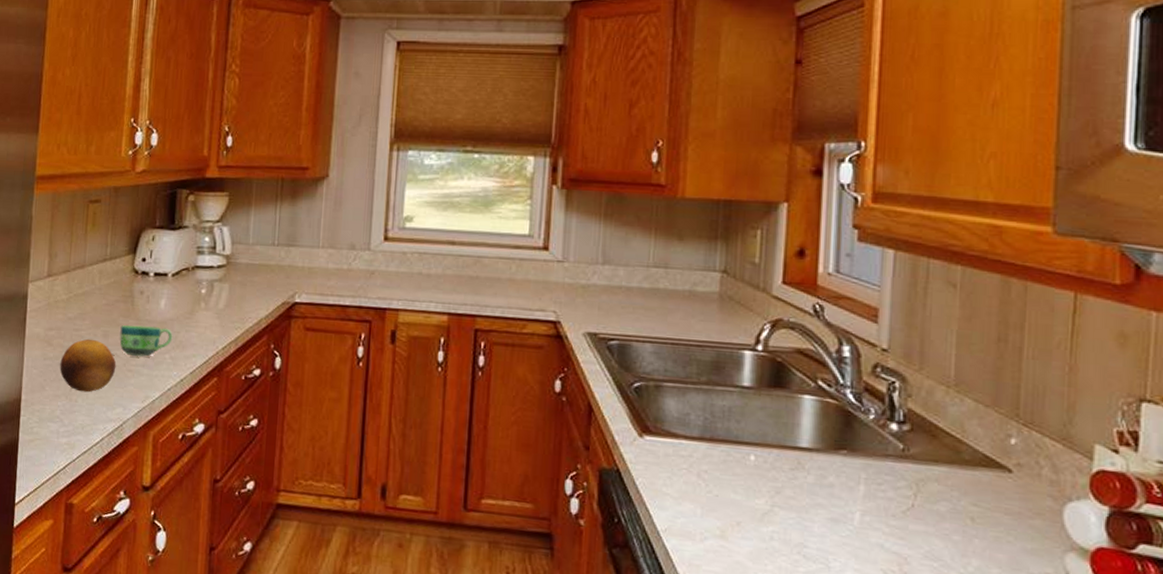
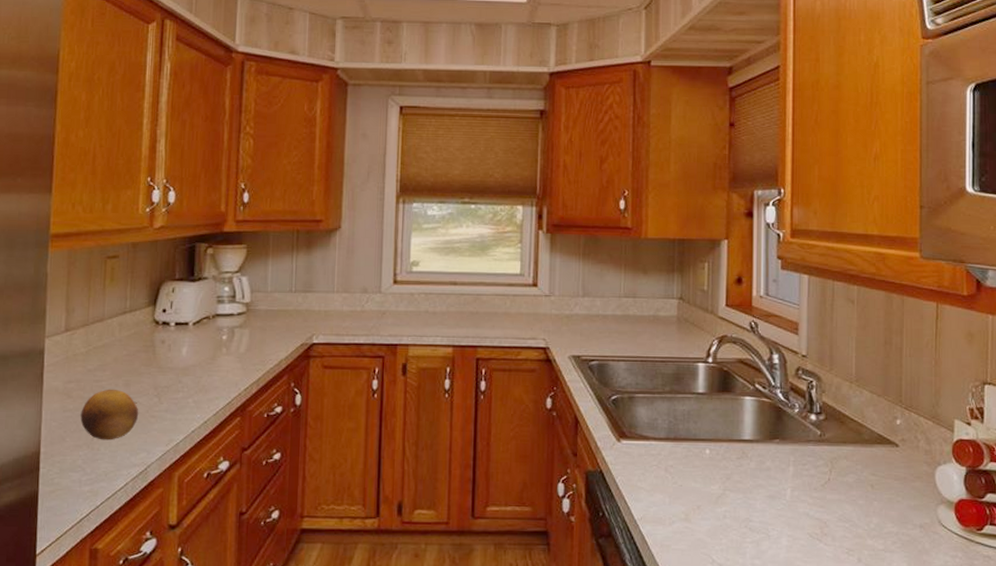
cup: present [119,325,173,357] -> none [141,373,195,402]

